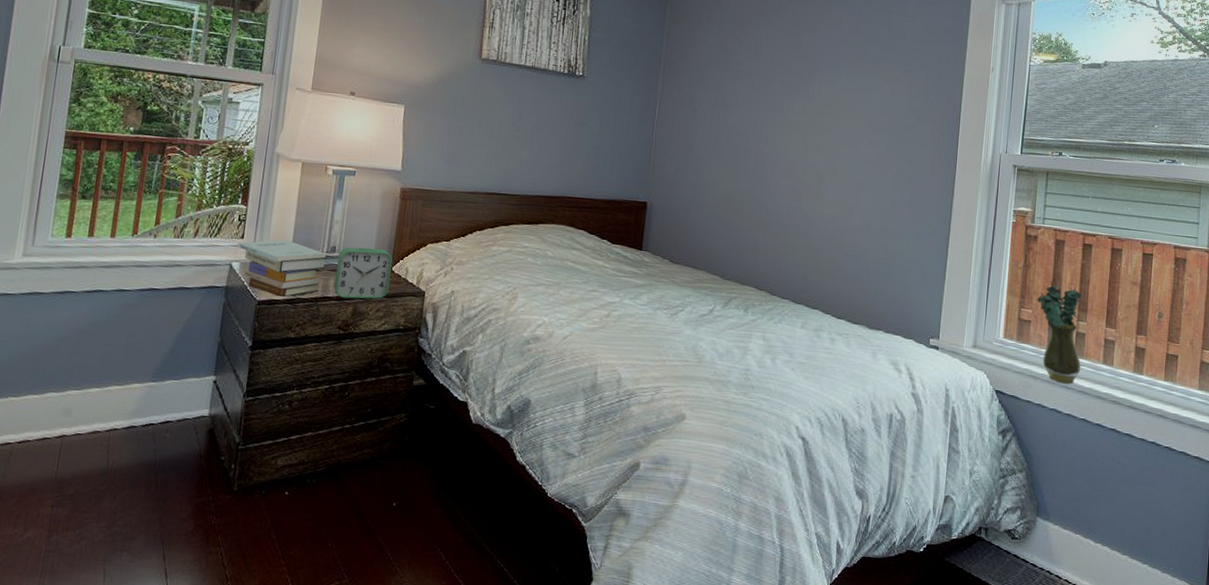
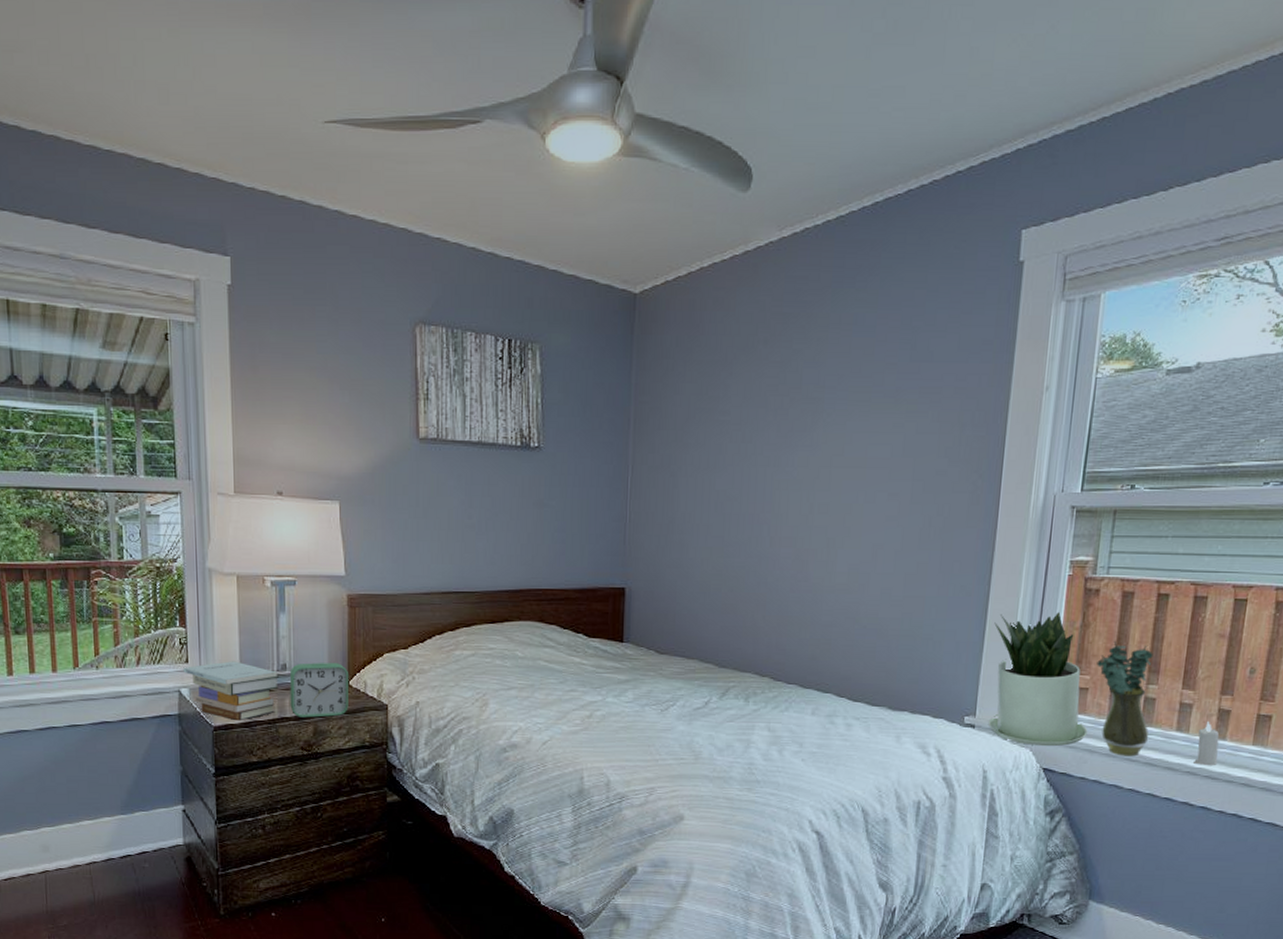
planter: none [949,251,1032,372] -> present [988,611,1088,747]
candle: none [1117,357,1138,398] -> present [1192,722,1220,766]

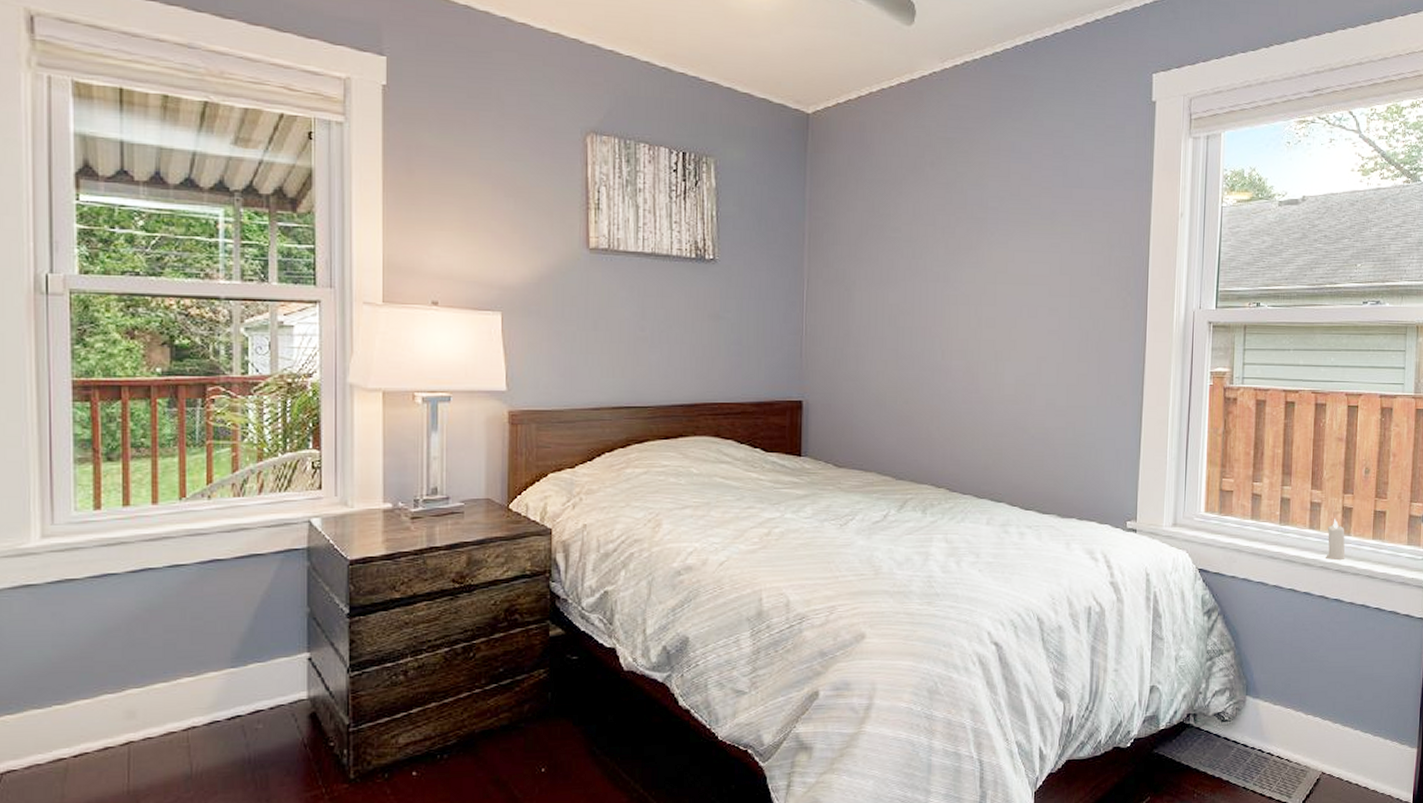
books: present [183,661,279,721] -> none [315,486,428,553]
alarm clock: present [289,663,349,718] -> none [440,485,509,546]
planter: present [988,611,1088,747] -> none [1148,419,1235,548]
vase: present [1096,641,1153,757] -> none [1239,446,1287,555]

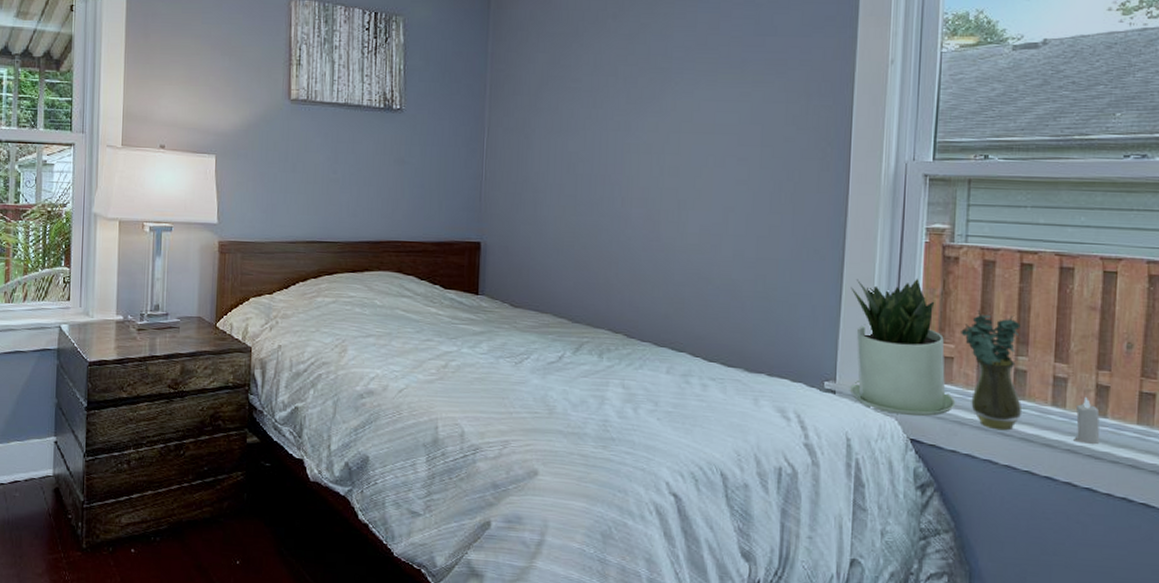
planter: none [1148,419,1235,548] -> present [849,278,956,417]
vase: none [1239,446,1287,555] -> present [961,310,1023,431]

